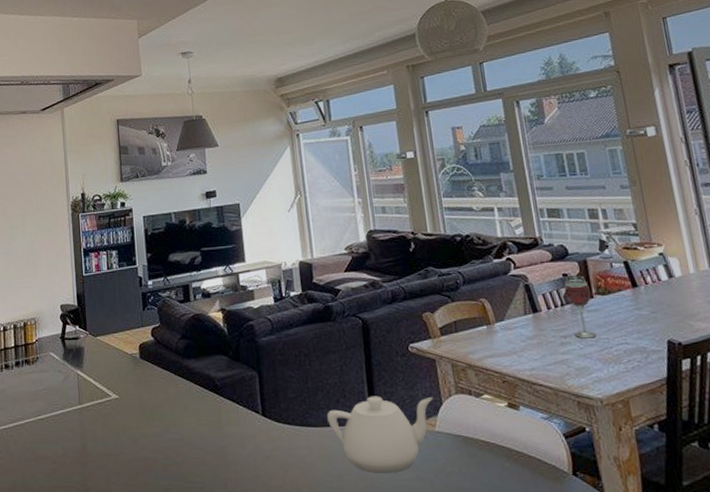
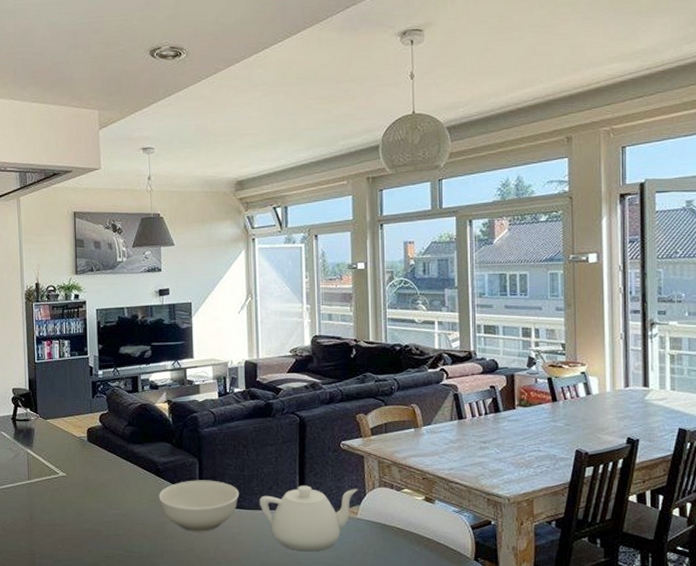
bowl: none [218,395,305,456] -> present [158,480,240,532]
wineglass: present [564,274,597,339] -> none [490,387,513,445]

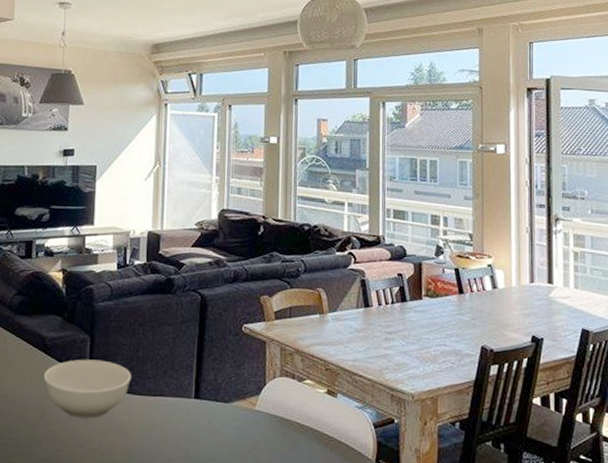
teapot: present [260,485,358,552] -> none [153,370,258,446]

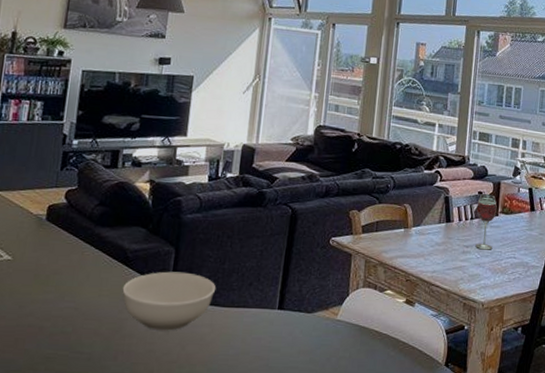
wineglass: none [397,275,420,337] -> present [475,193,497,250]

